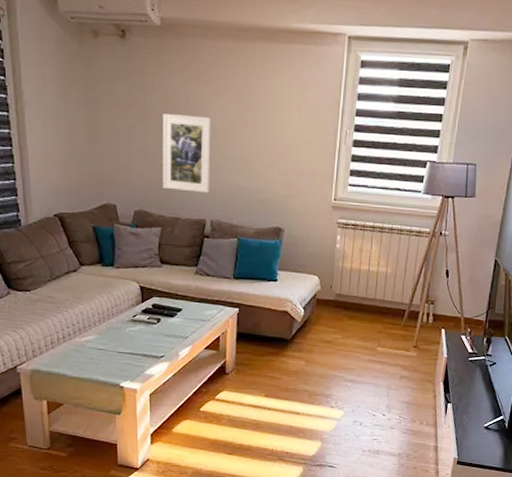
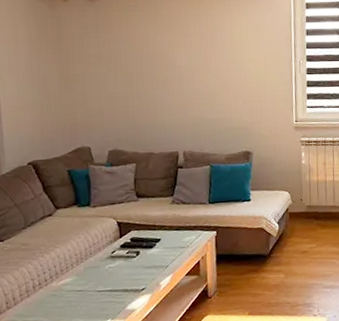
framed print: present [163,114,211,193] -> none [132,60,181,128]

